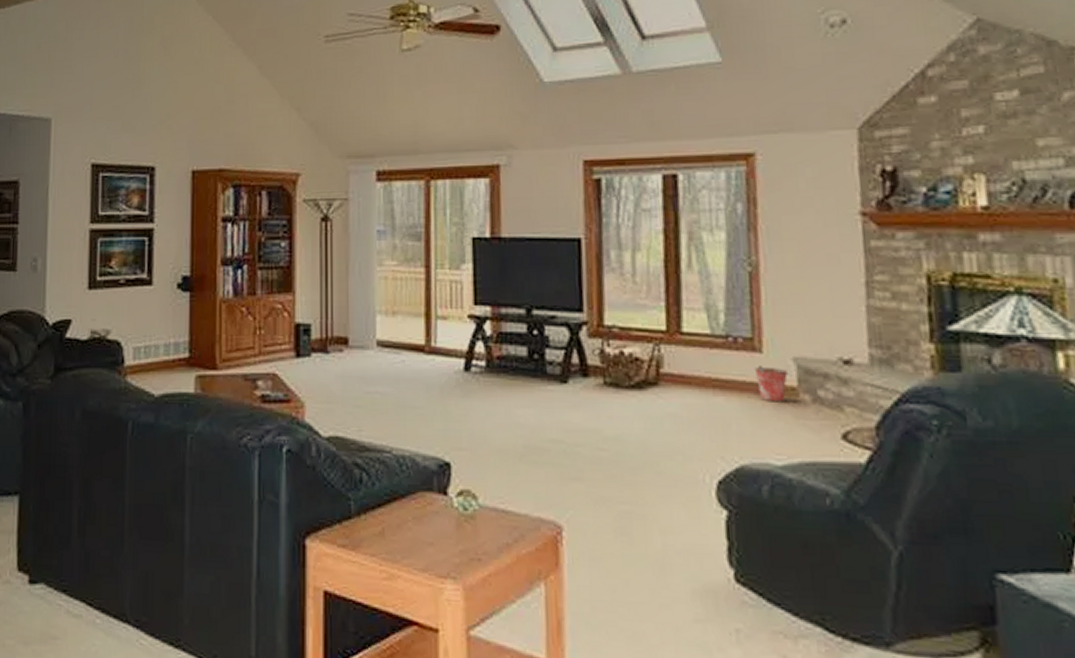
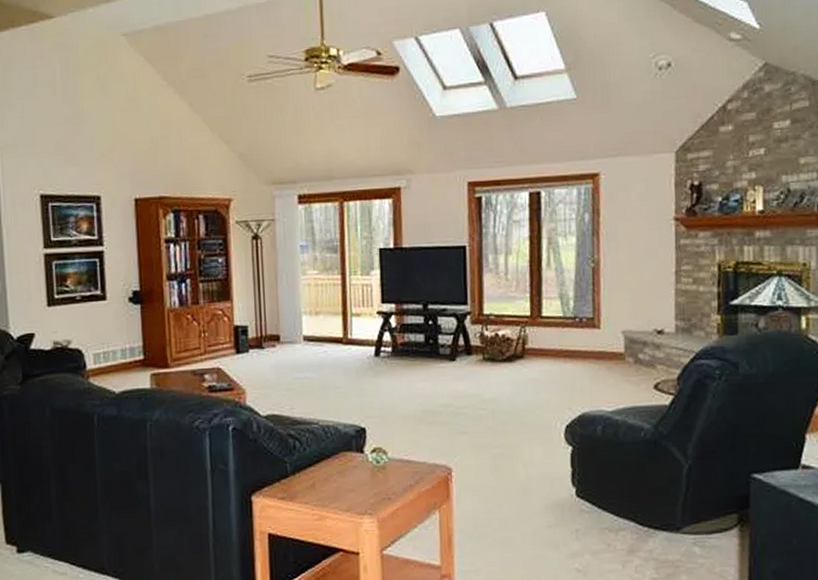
bucket: present [754,366,789,403] -> none [594,338,619,365]

